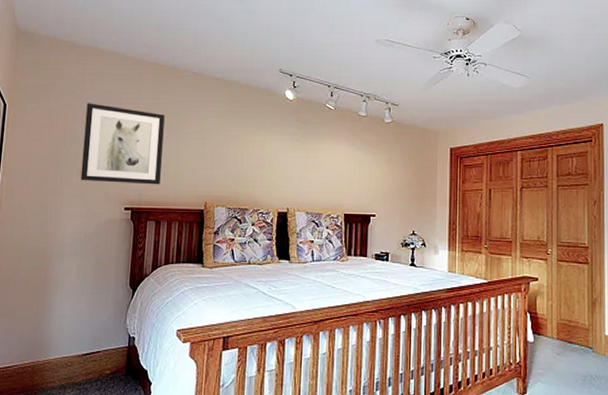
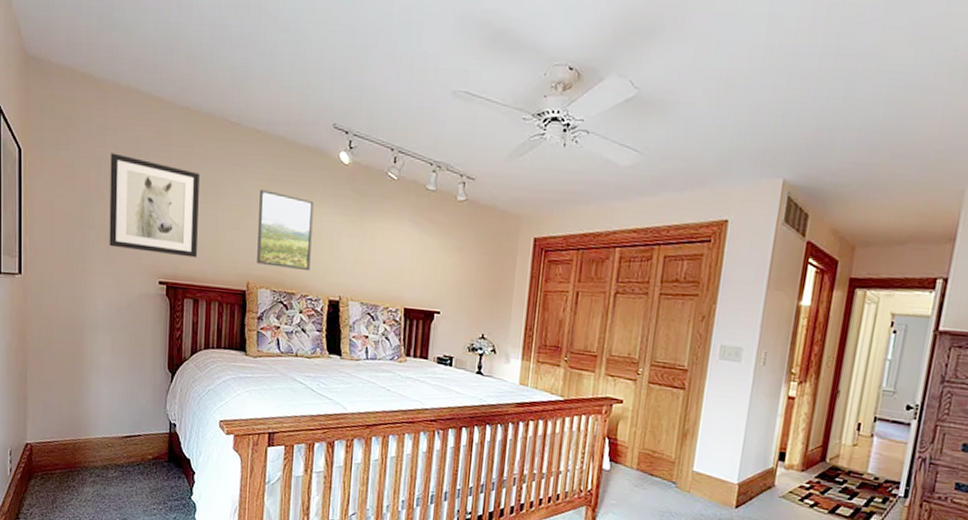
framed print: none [214,124,264,189] -> present [257,189,314,271]

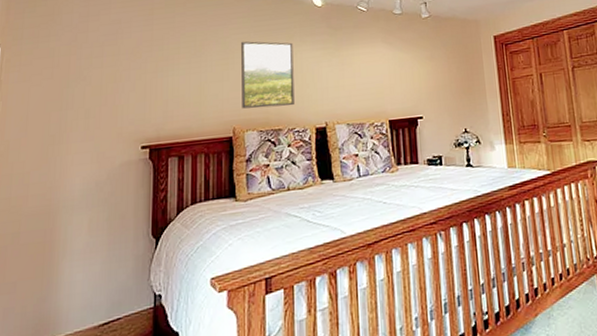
wall art: present [109,153,200,258] -> none [88,35,182,123]

